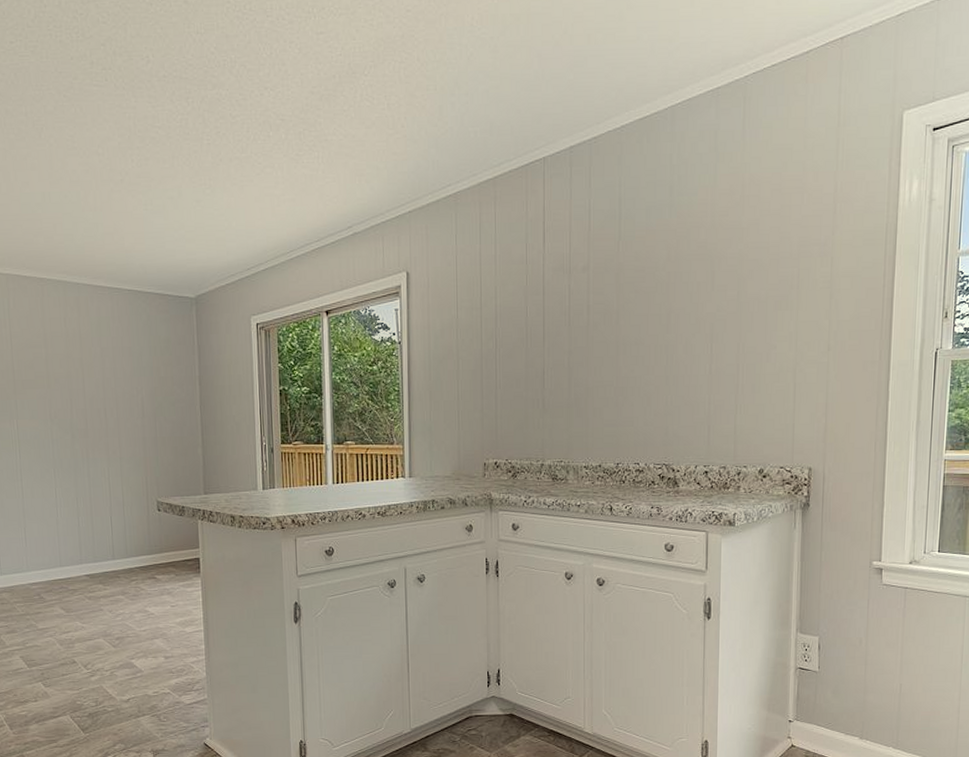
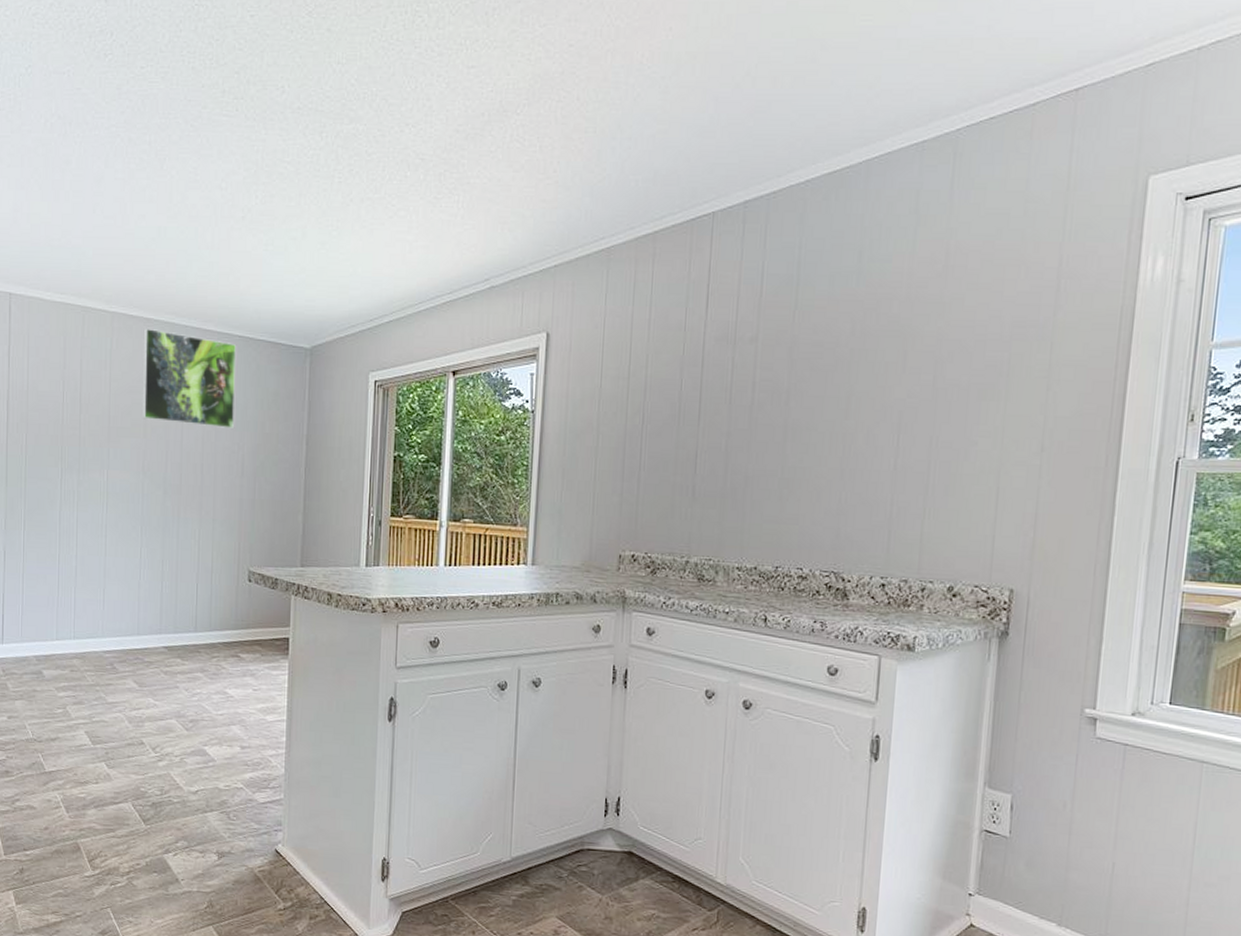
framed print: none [39,287,131,375] -> present [143,328,237,428]

